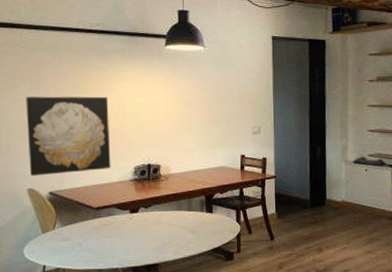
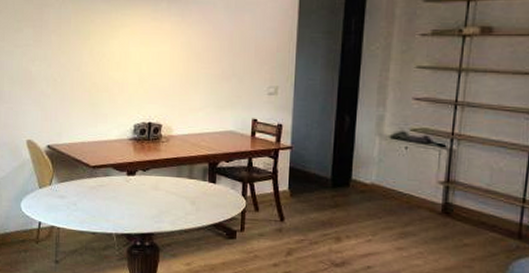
wall art: present [26,96,111,176] -> none [28,41,111,128]

